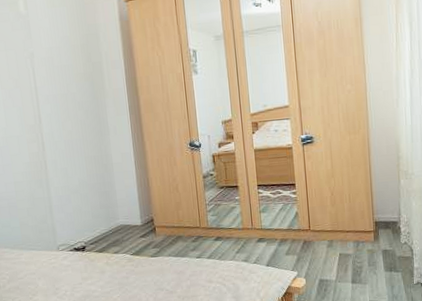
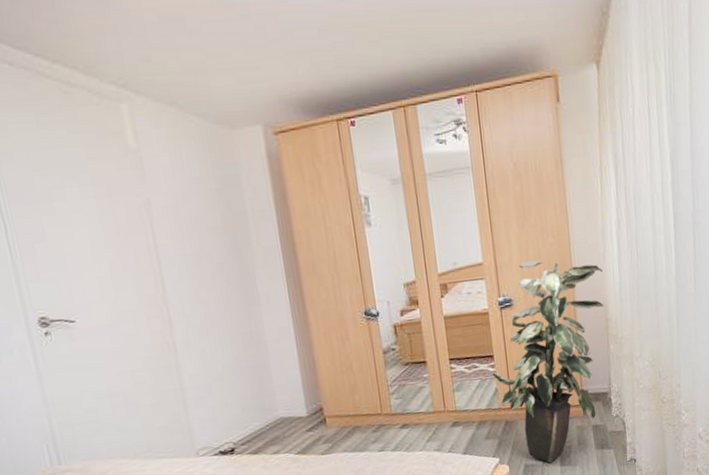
indoor plant: none [293,104,396,280] -> present [492,260,604,464]

